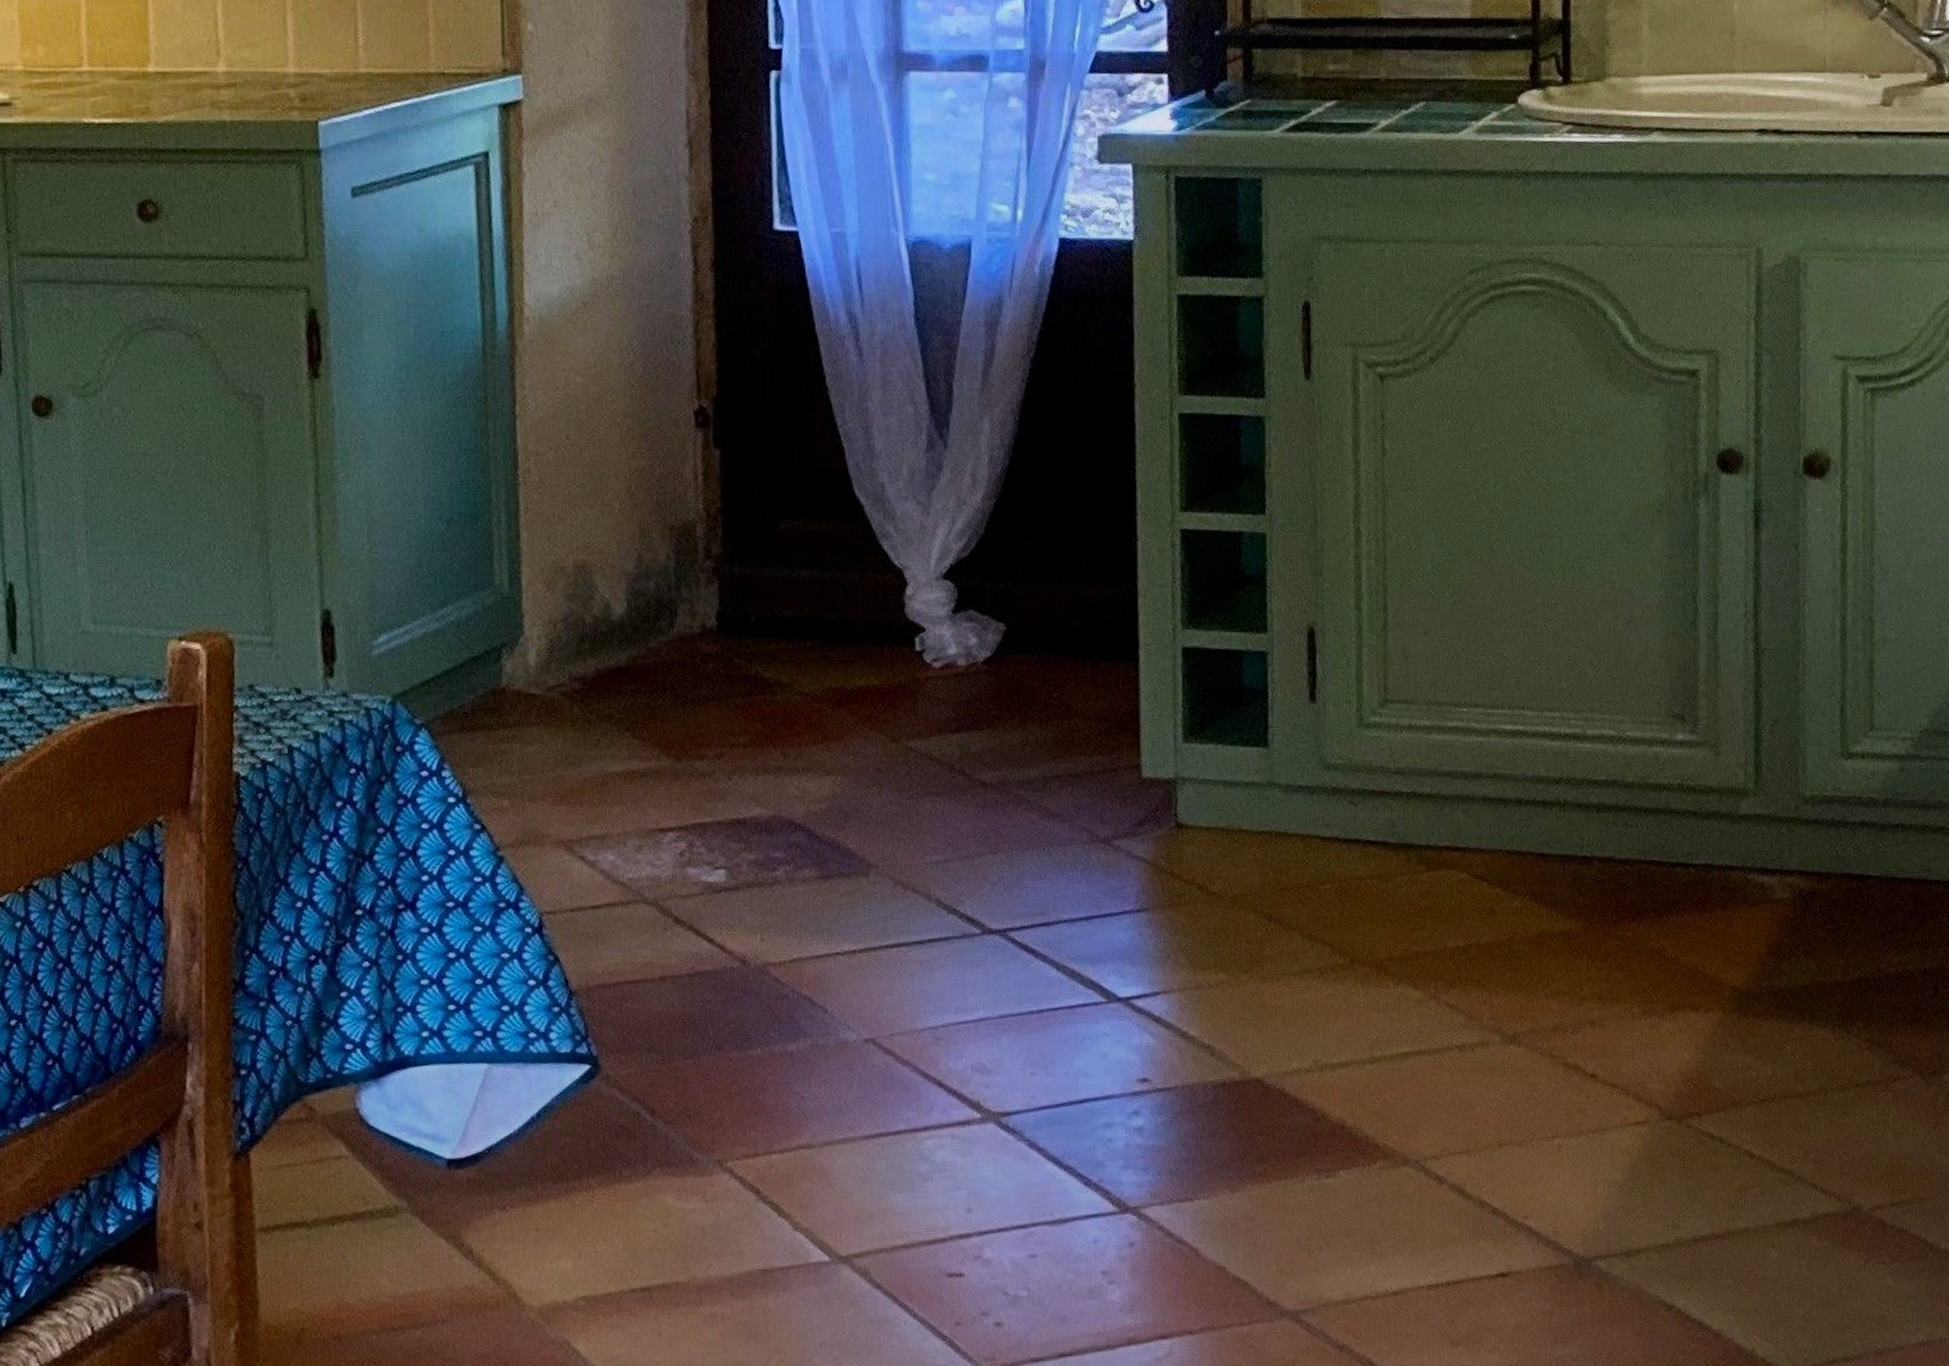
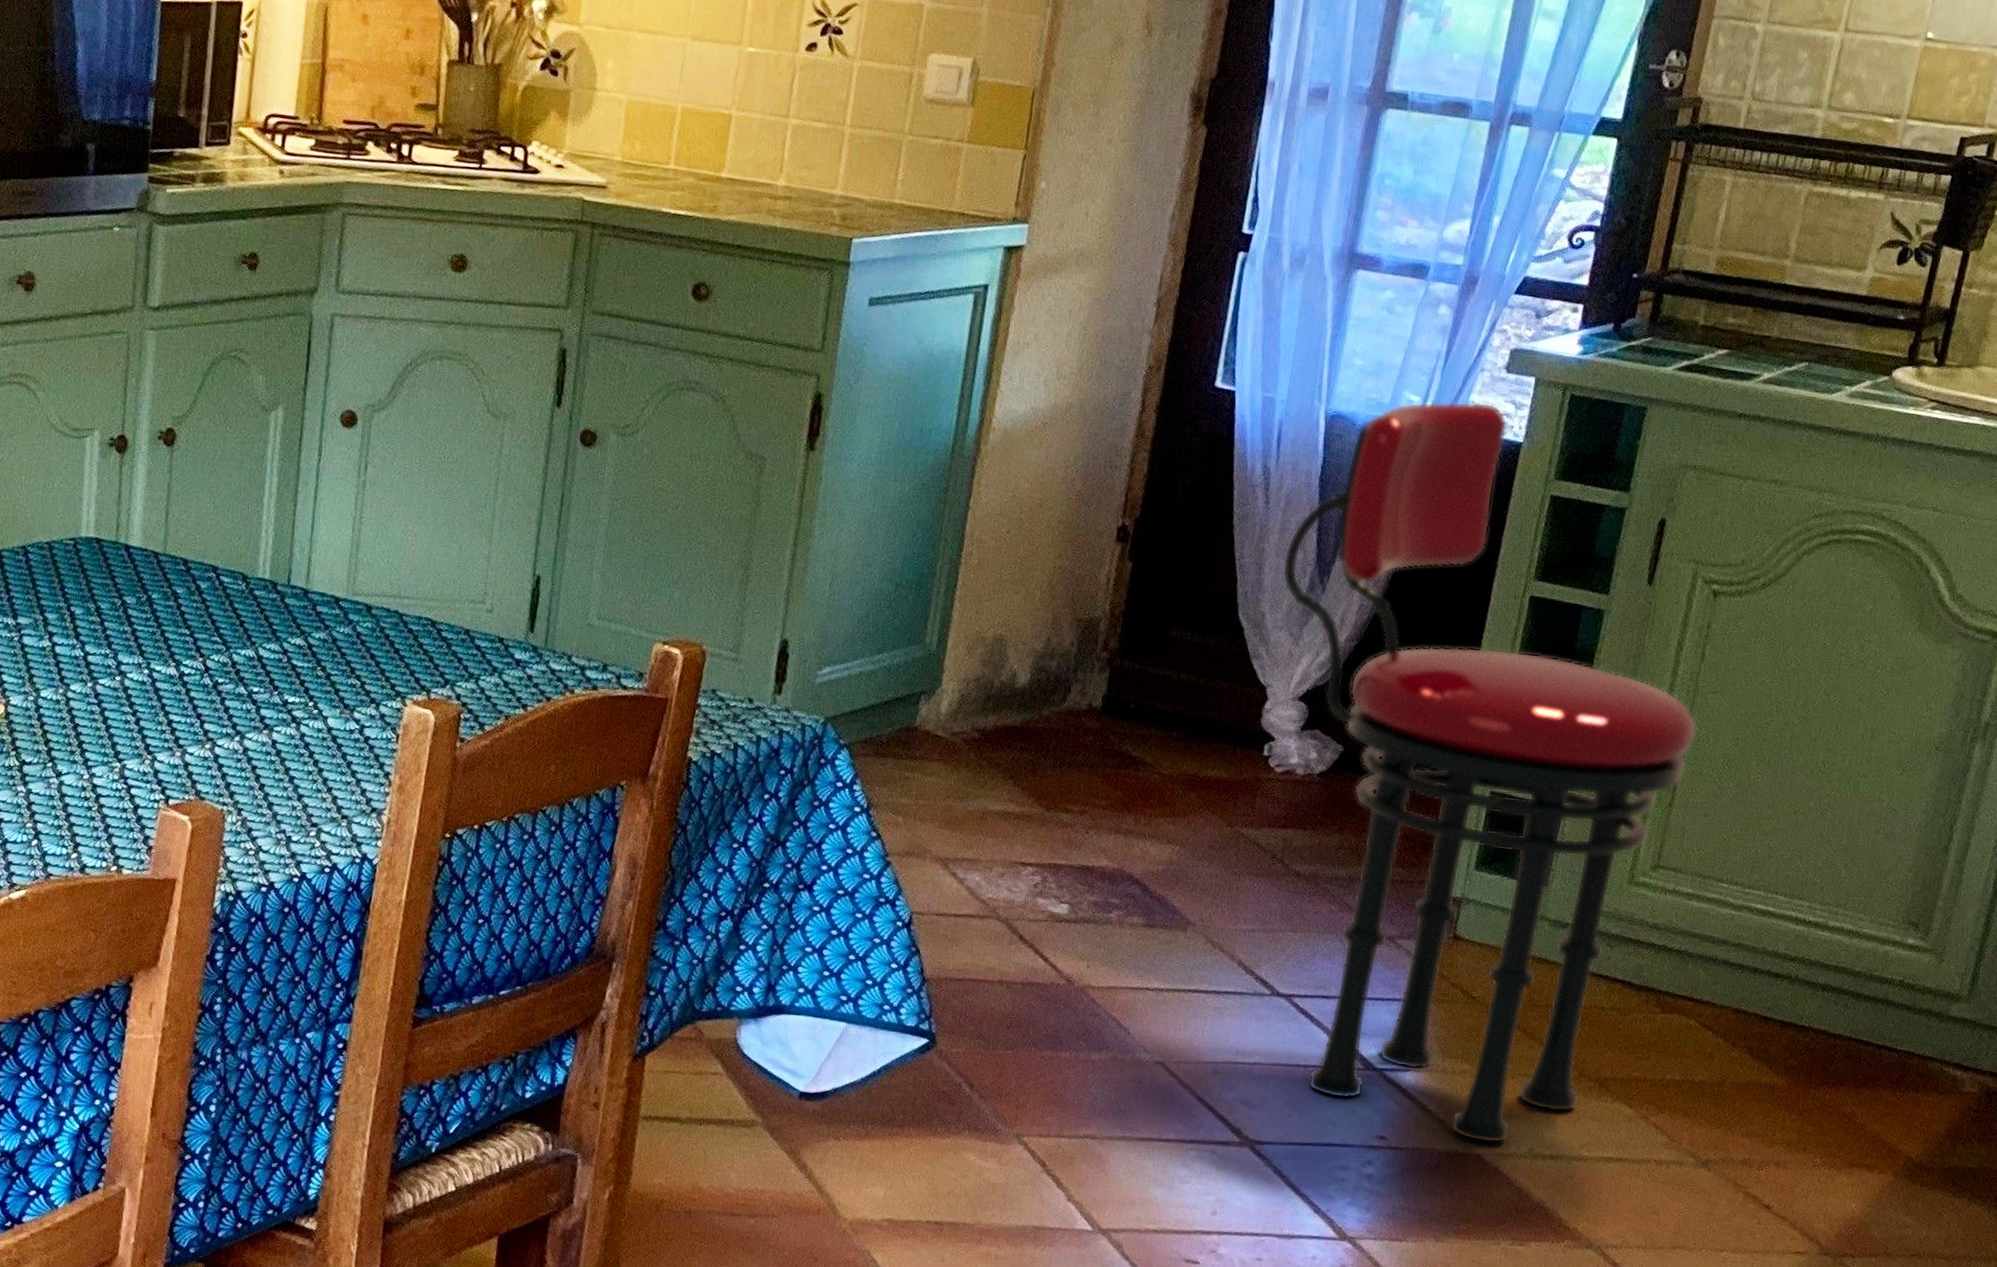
stool: none [892,200,1395,1064] -> present [1282,401,1697,1144]

